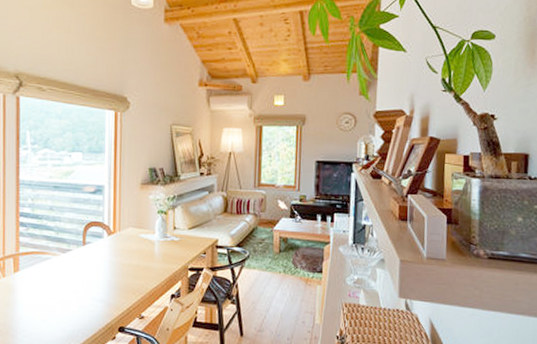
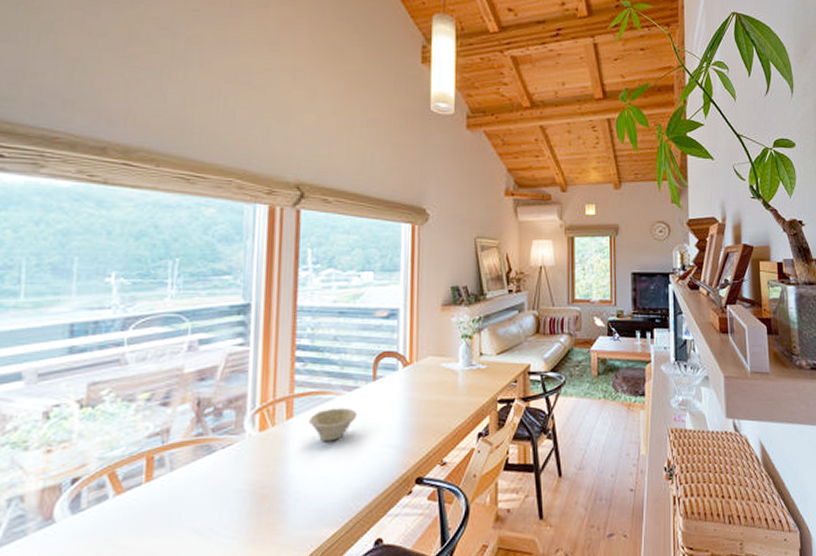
bowl: none [31,266,70,293] -> present [308,407,357,442]

